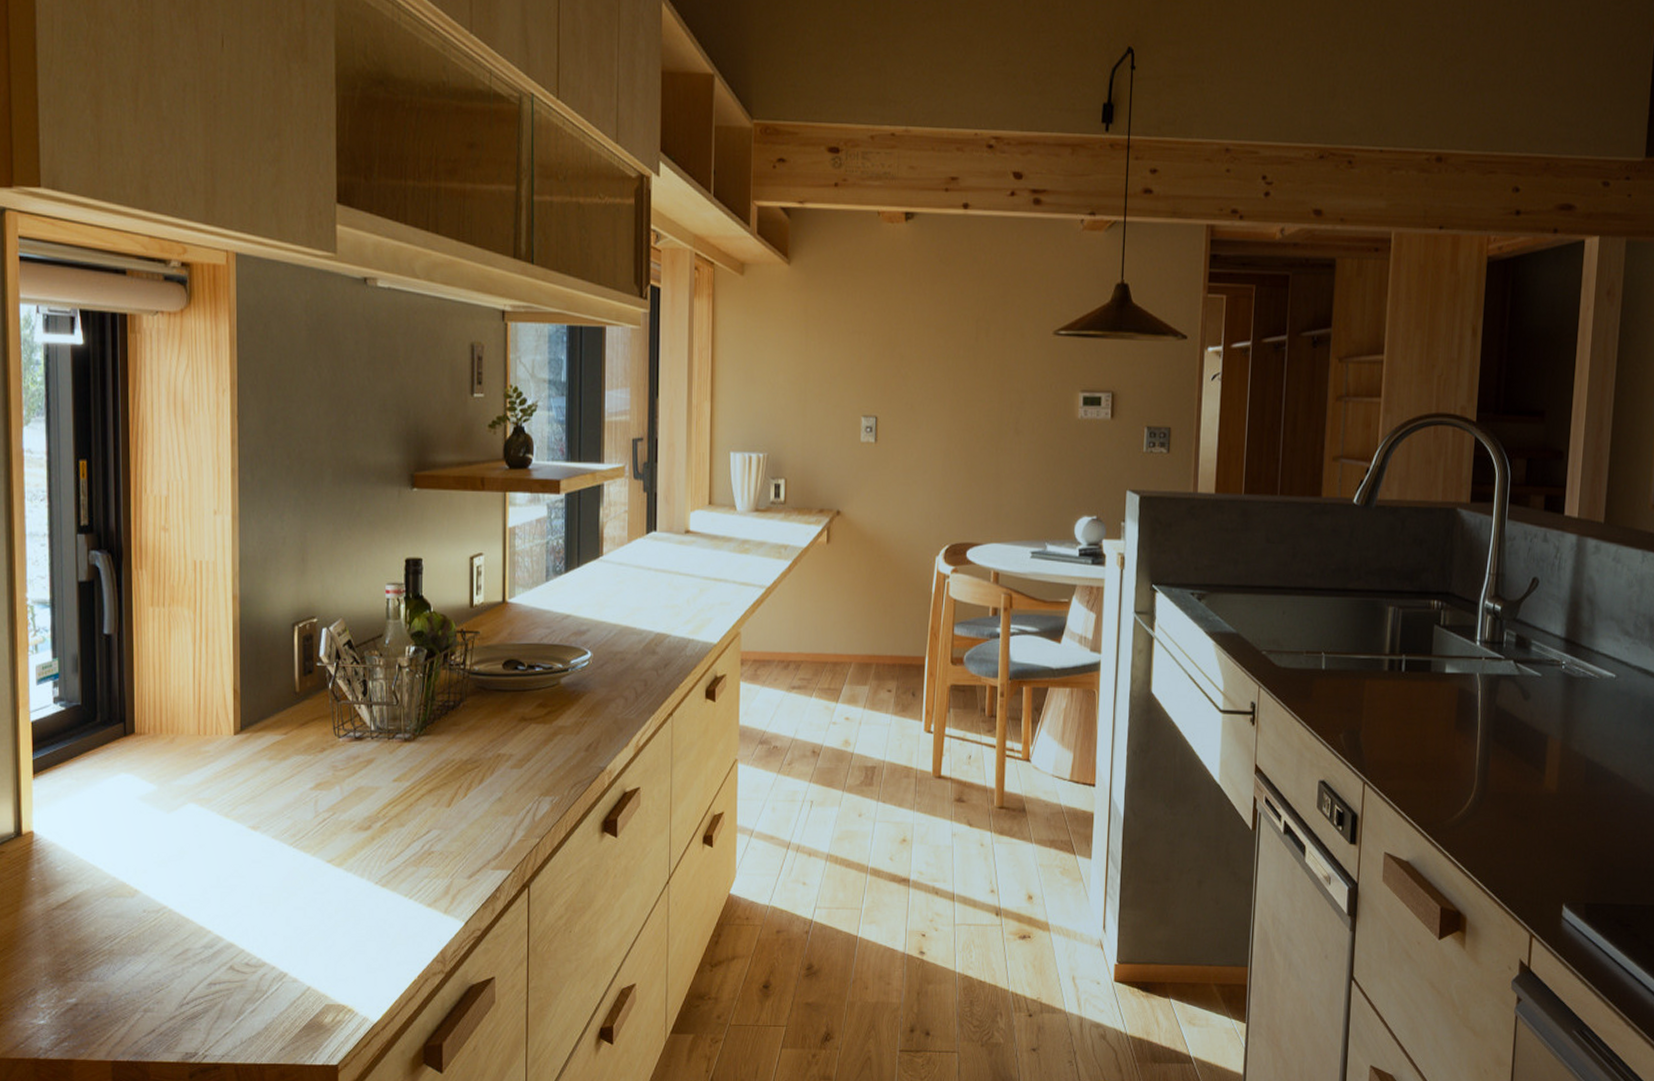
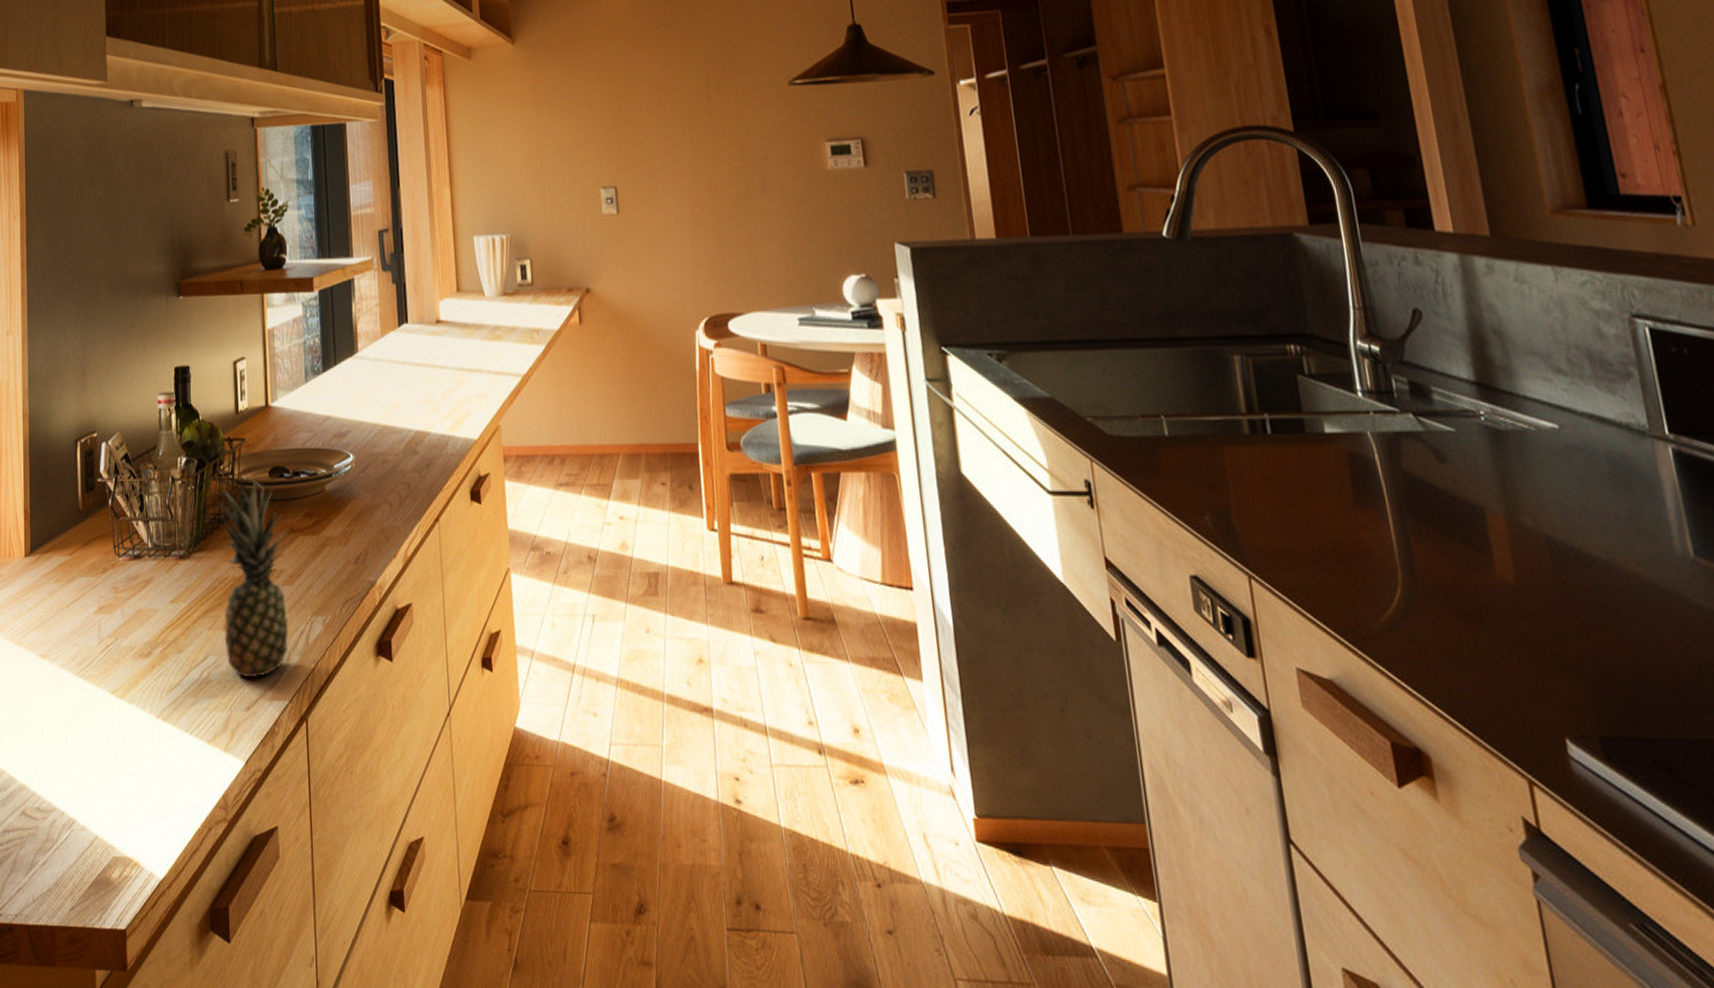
fruit: none [443,665,521,850] -> present [214,474,290,678]

